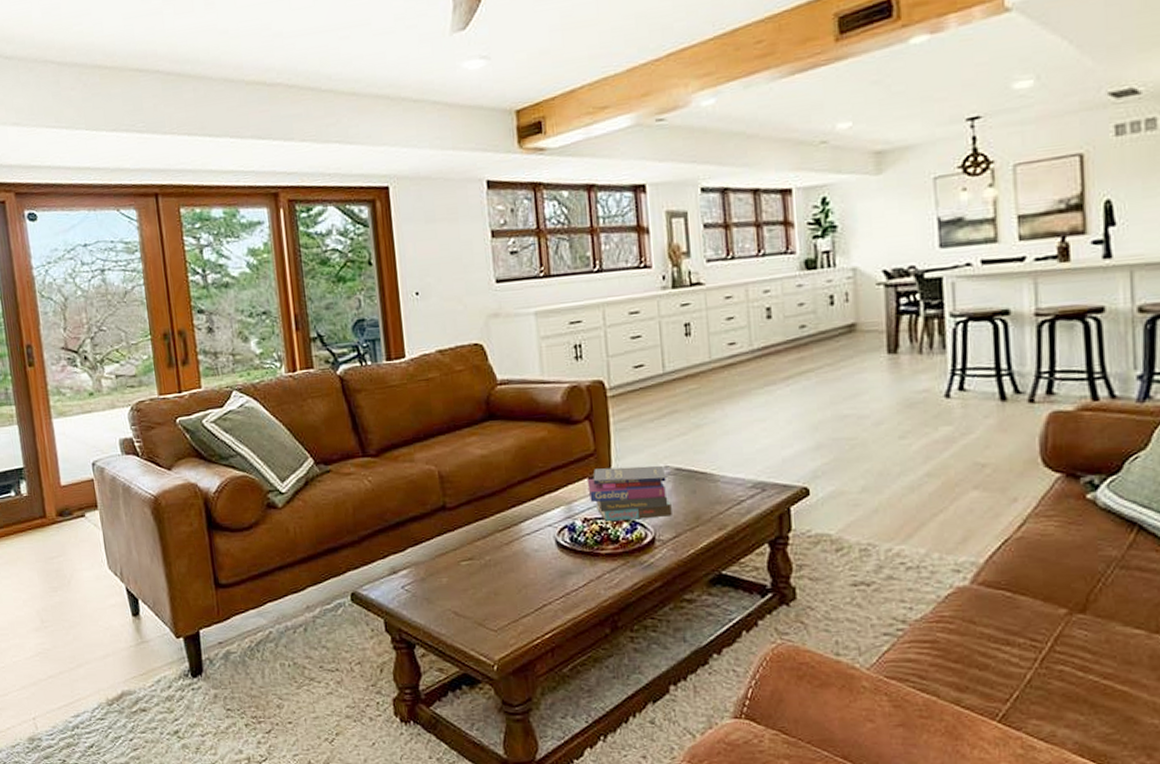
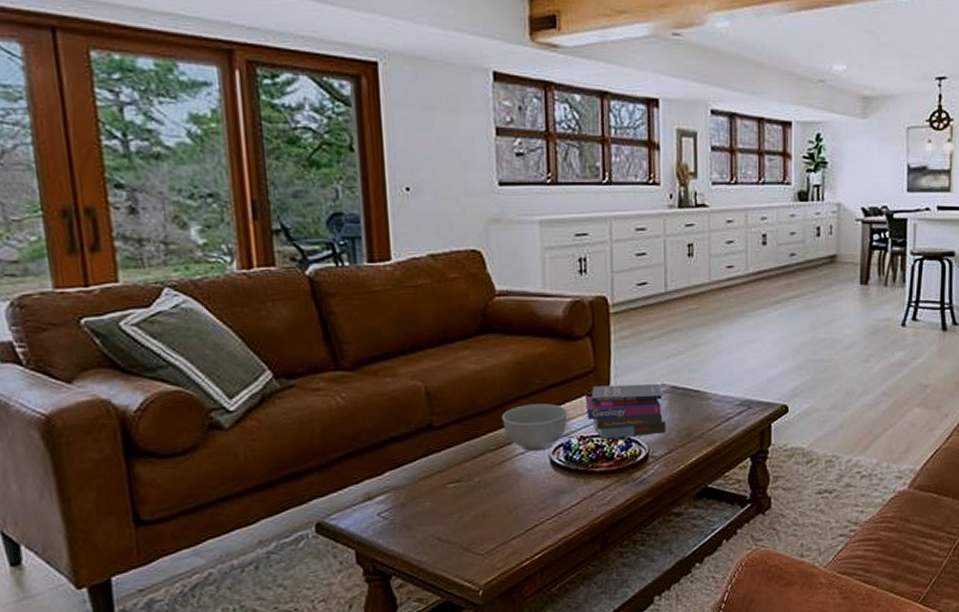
bowl: none [507,486,571,533] -> present [501,403,568,452]

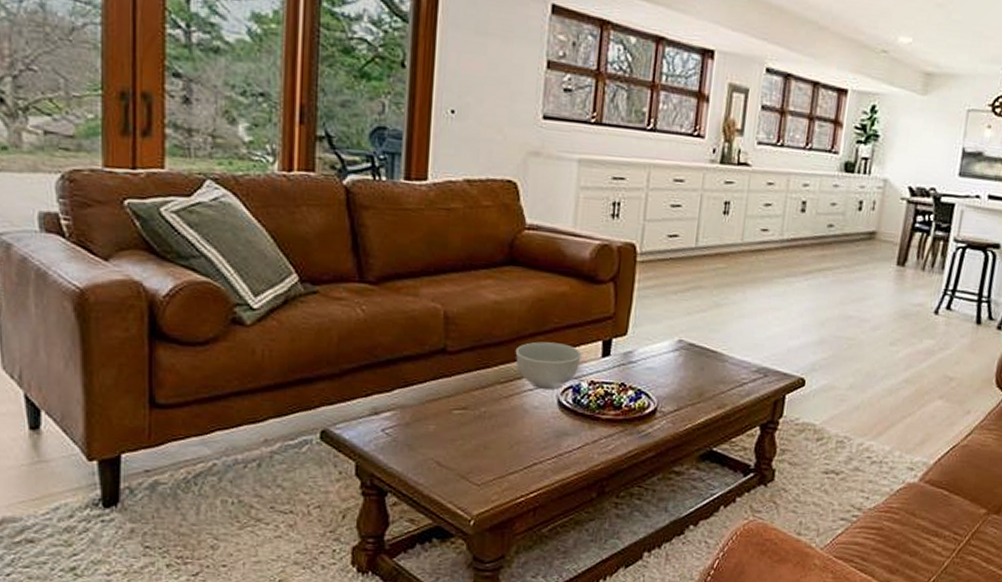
books: present [585,383,666,440] -> none [599,332,679,390]

